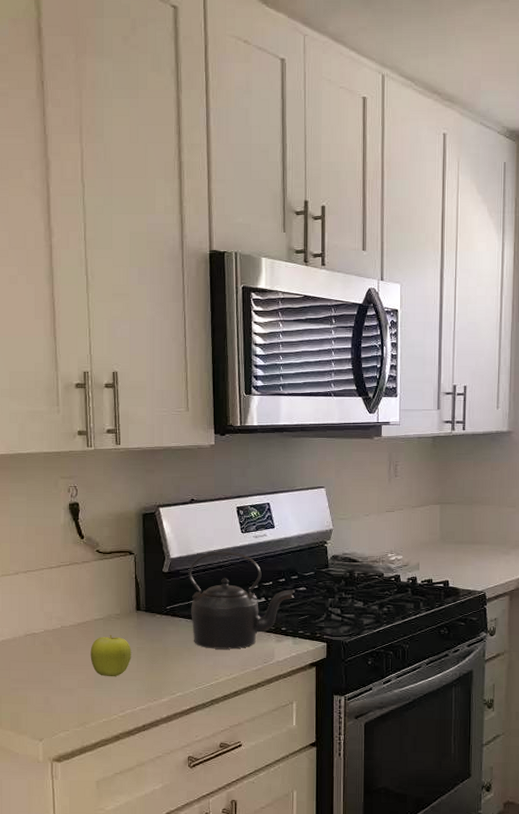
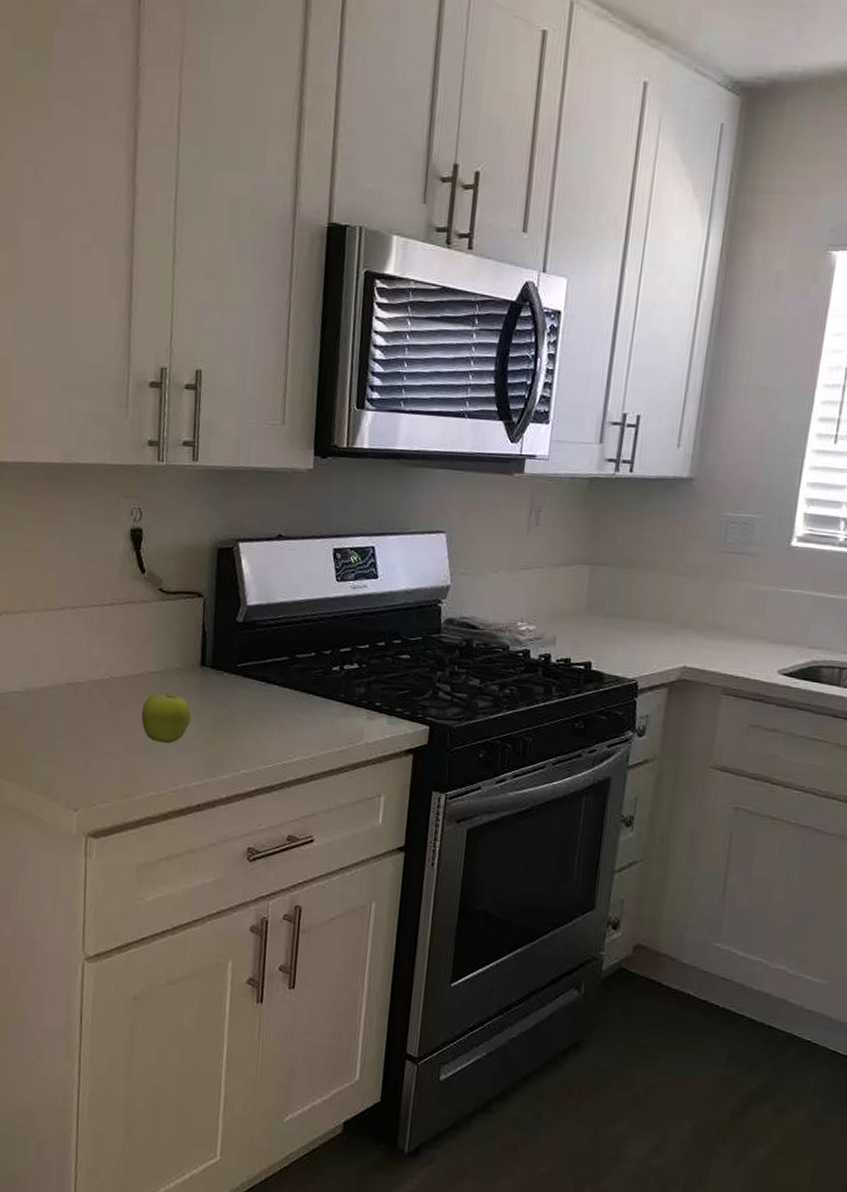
kettle: present [188,551,295,649] -> none [266,602,396,724]

